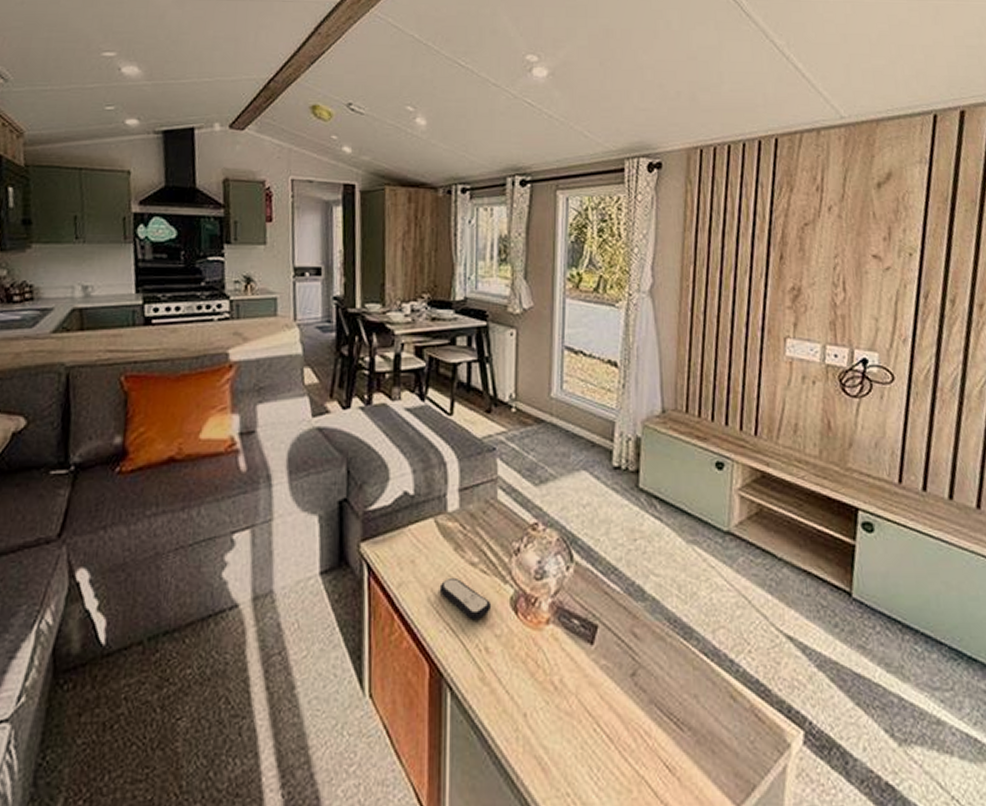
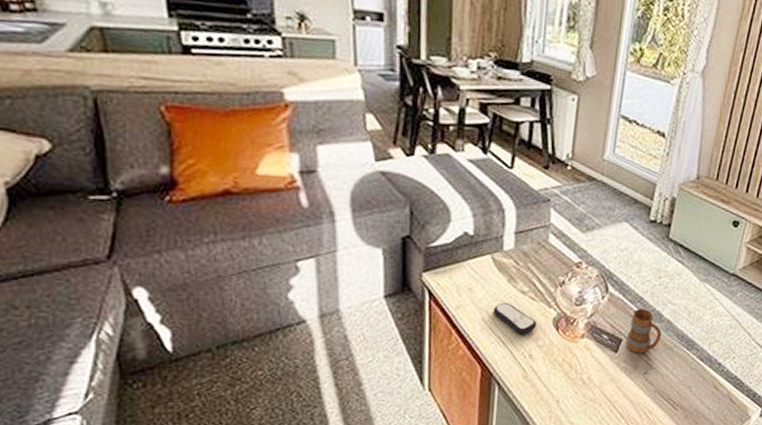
mug: none [602,581,647,646] -> present [626,308,662,354]

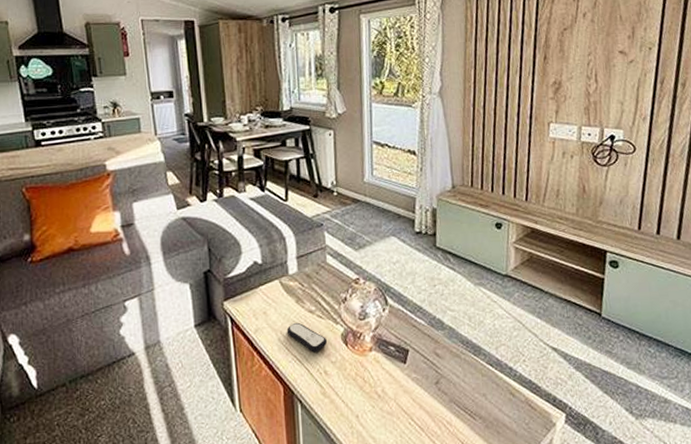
mug: present [626,308,662,354] -> none [412,317,446,363]

